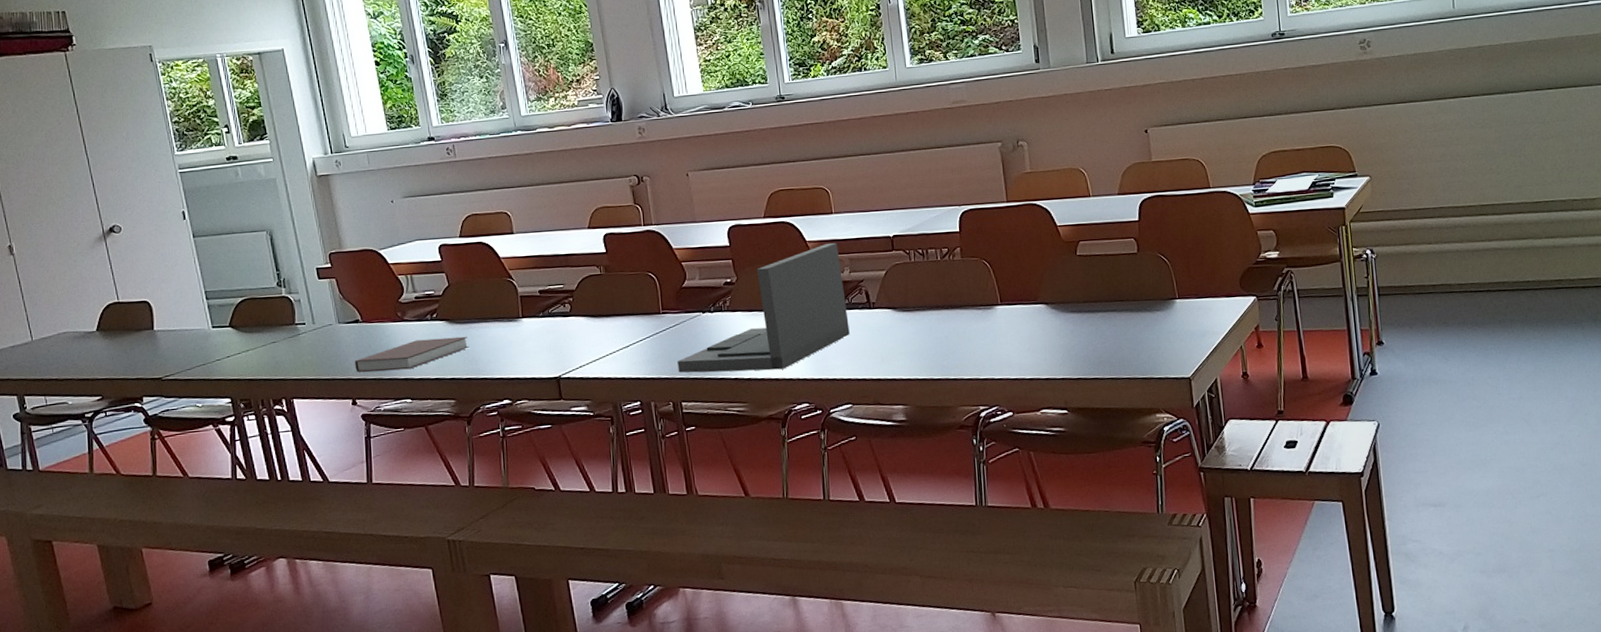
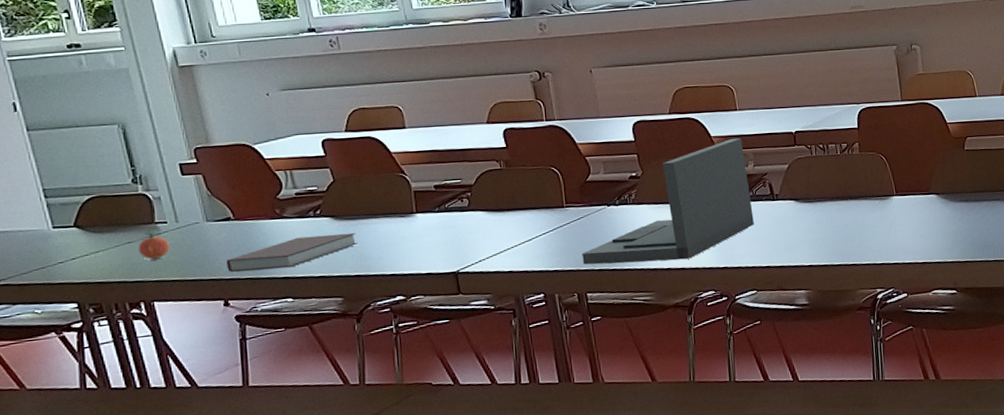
apple: none [281,331,307,359] -> present [138,230,170,259]

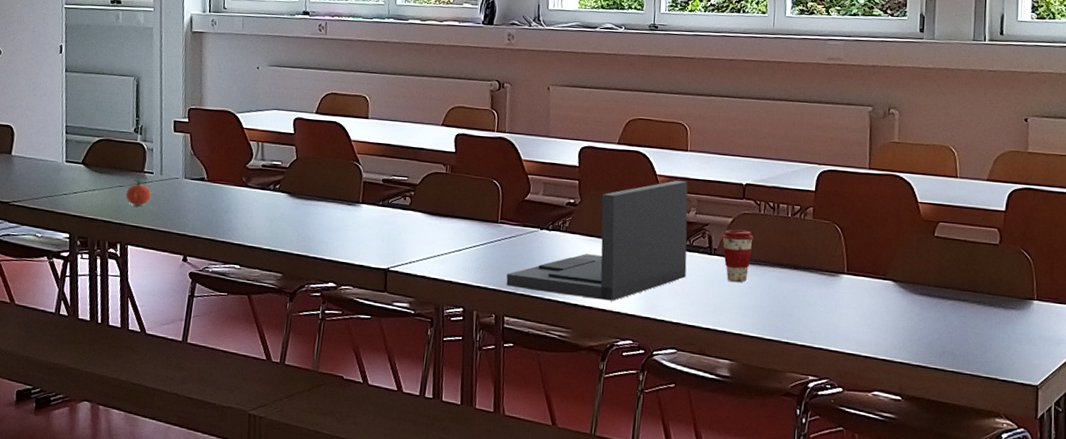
notebook: present [226,232,358,272] -> none [192,207,305,236]
coffee cup: none [781,173,811,222] -> present [722,229,753,283]

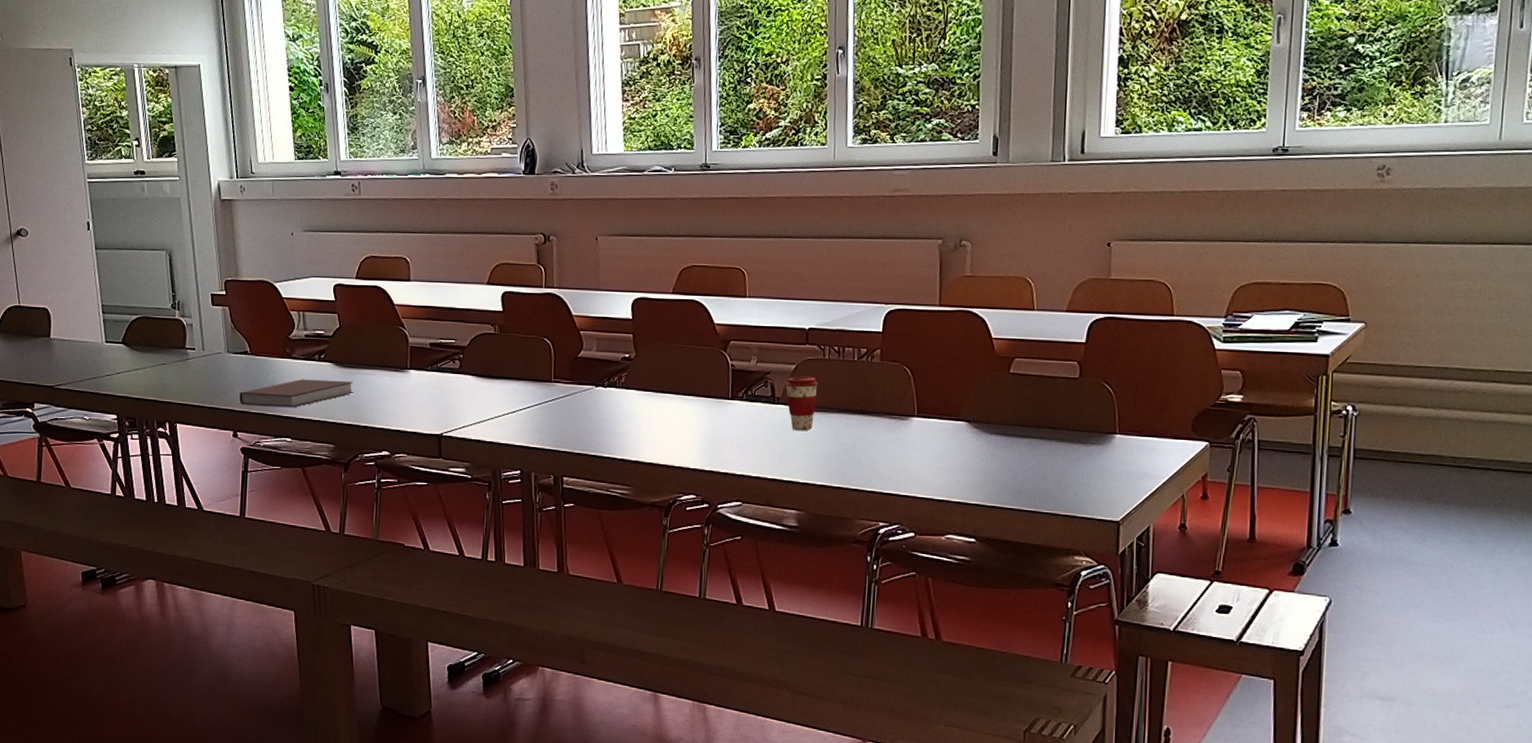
apple: present [125,178,151,206] -> none [169,355,195,383]
notebook: none [192,207,305,236] -> present [239,379,354,408]
laptop: present [506,180,688,301] -> none [563,329,749,456]

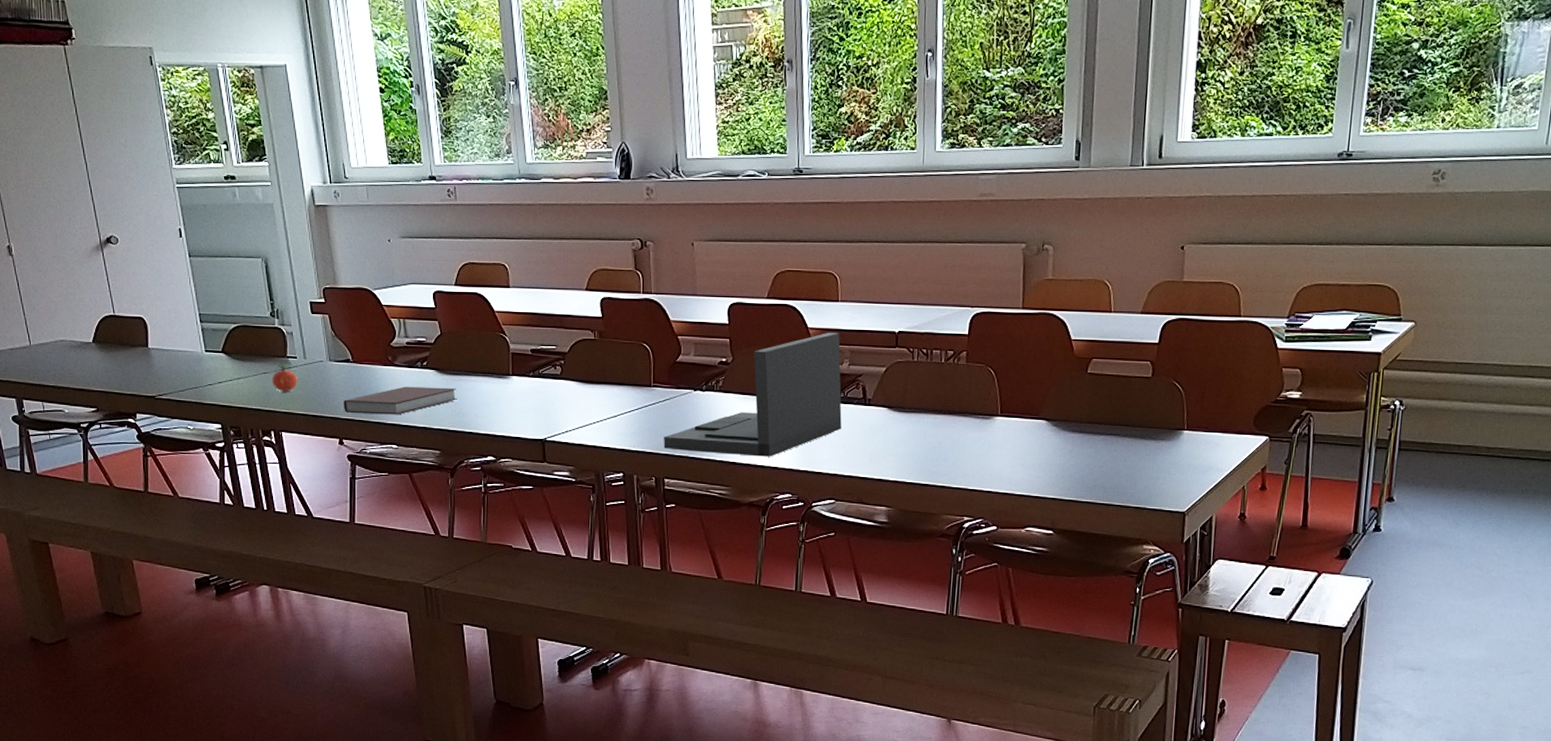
apple: none [169,355,195,383] -> present [272,363,298,391]
laptop: none [563,329,749,456] -> present [664,333,842,457]
coffee cup: present [785,376,818,431] -> none [876,378,907,432]

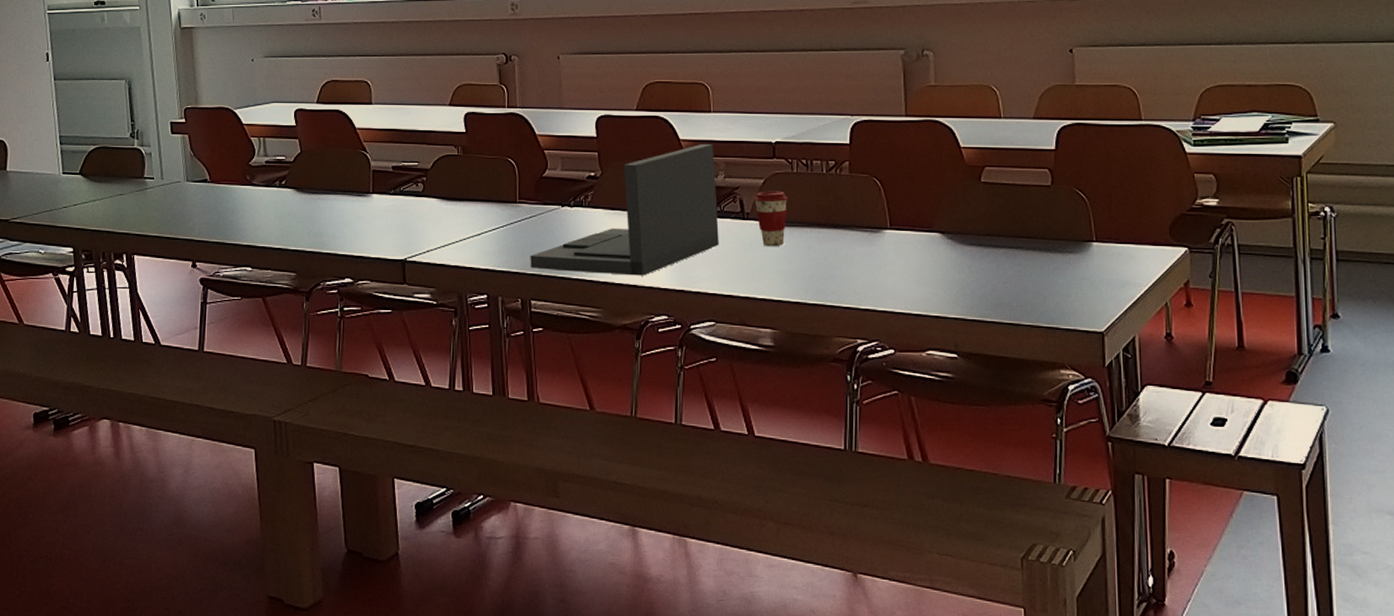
apple: present [272,363,298,391] -> none [127,184,153,213]
notebook: present [344,386,457,415] -> none [199,206,315,236]
coffee cup: none [876,378,907,432] -> present [754,191,787,247]

